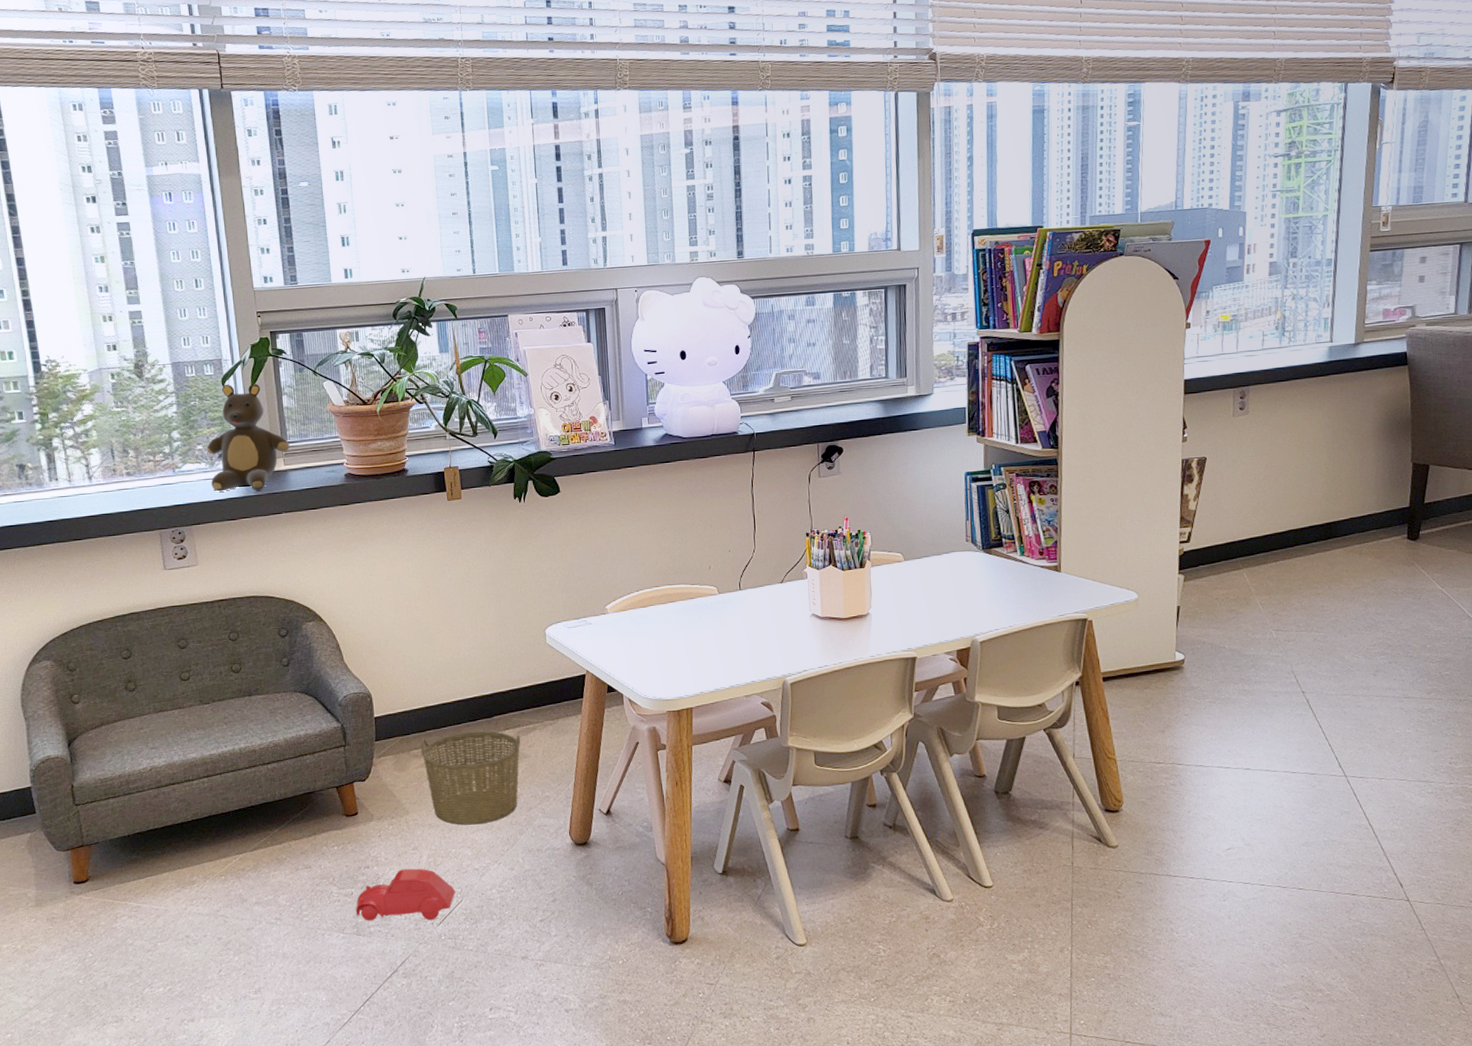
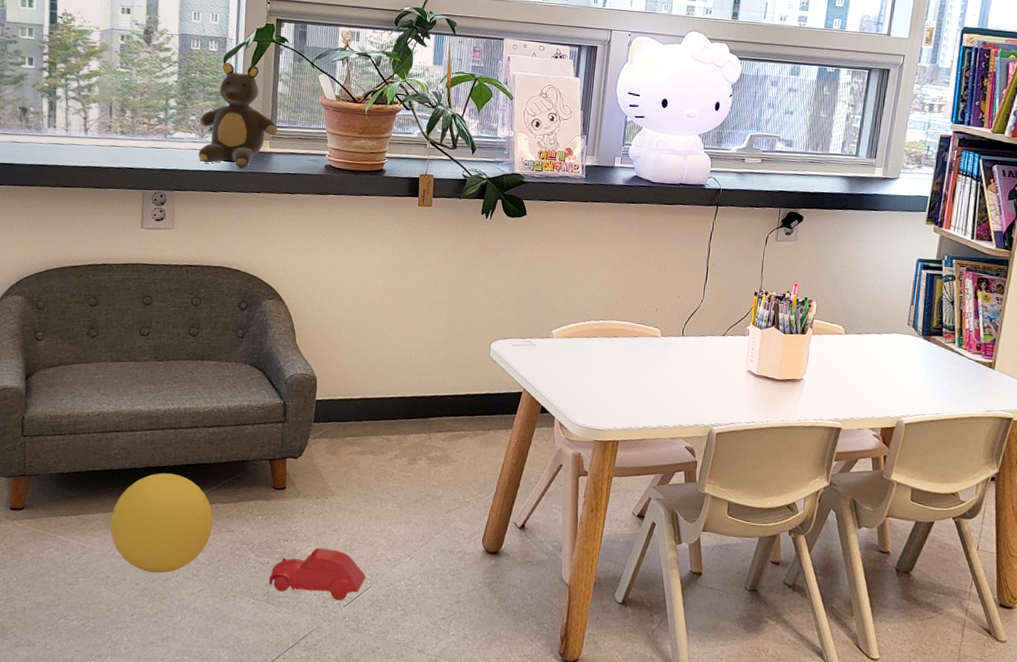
ball: none [181,818,289,924] -> present [110,473,213,574]
basket: present [420,731,521,825] -> none [354,427,451,518]

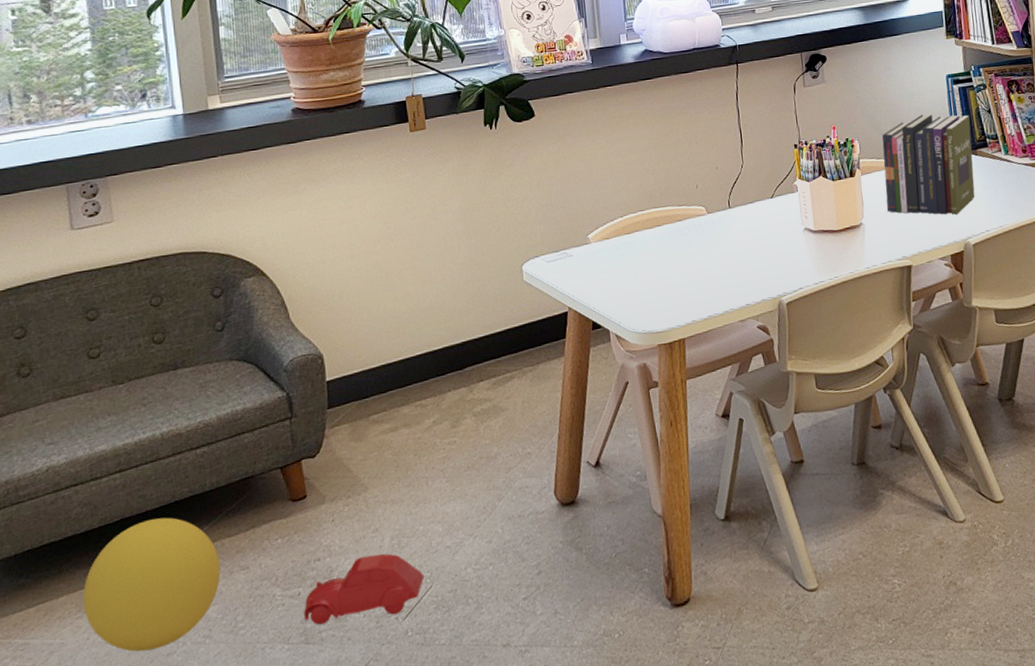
teddy bear: present [198,63,278,168] -> none [127,14,227,137]
books: none [830,290,932,392] -> present [882,114,975,215]

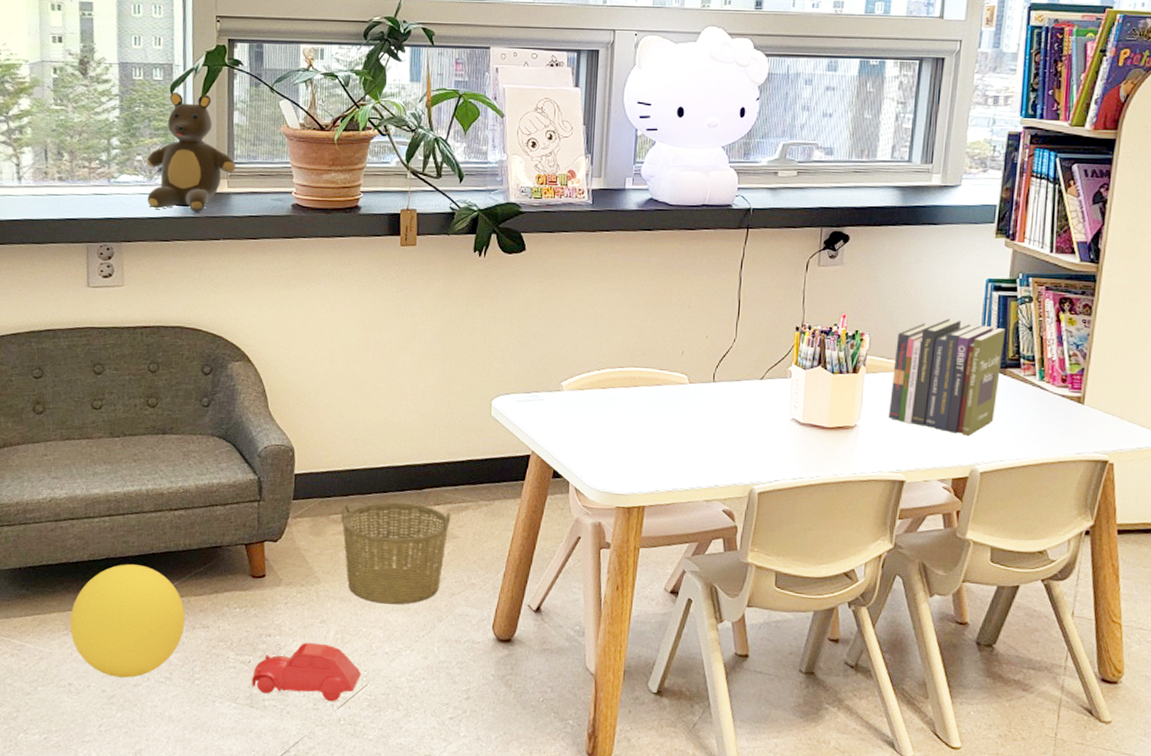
teddy bear: none [127,14,227,137] -> present [146,93,236,212]
basket: none [381,384,497,497] -> present [340,502,451,605]

